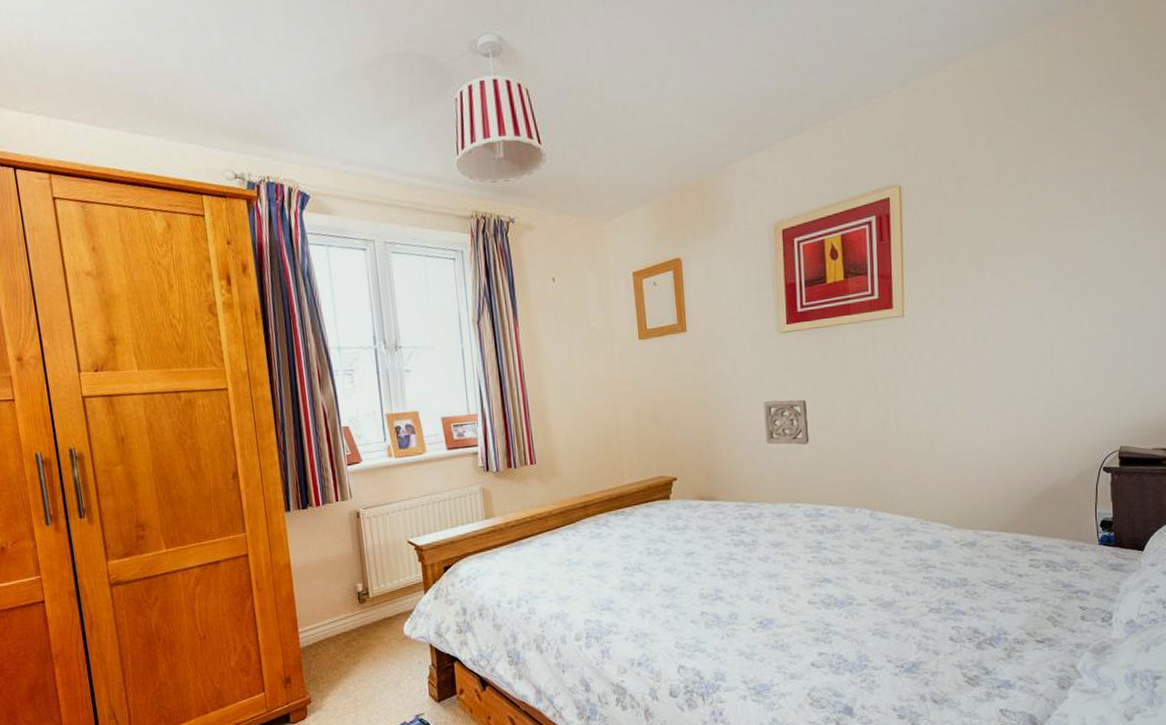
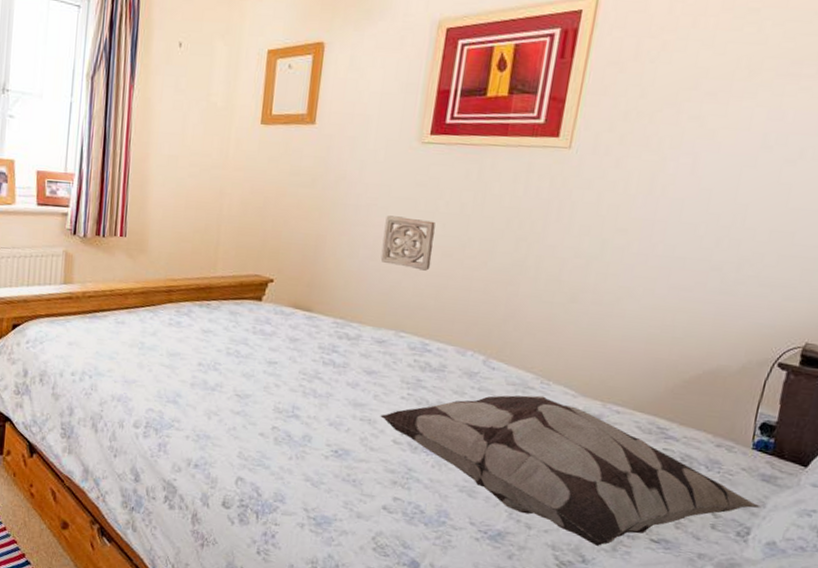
decorative pillow: none [793,535,1116,657] -> present [380,395,762,546]

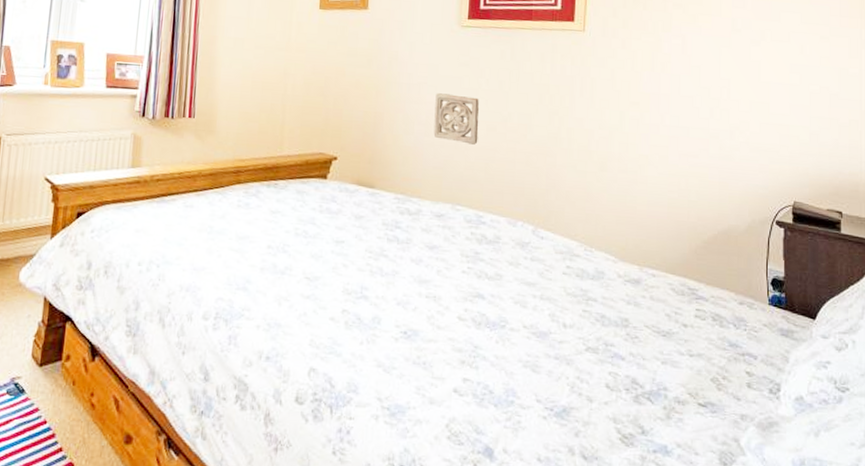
decorative pillow: present [380,395,762,546] -> none [444,262,786,415]

